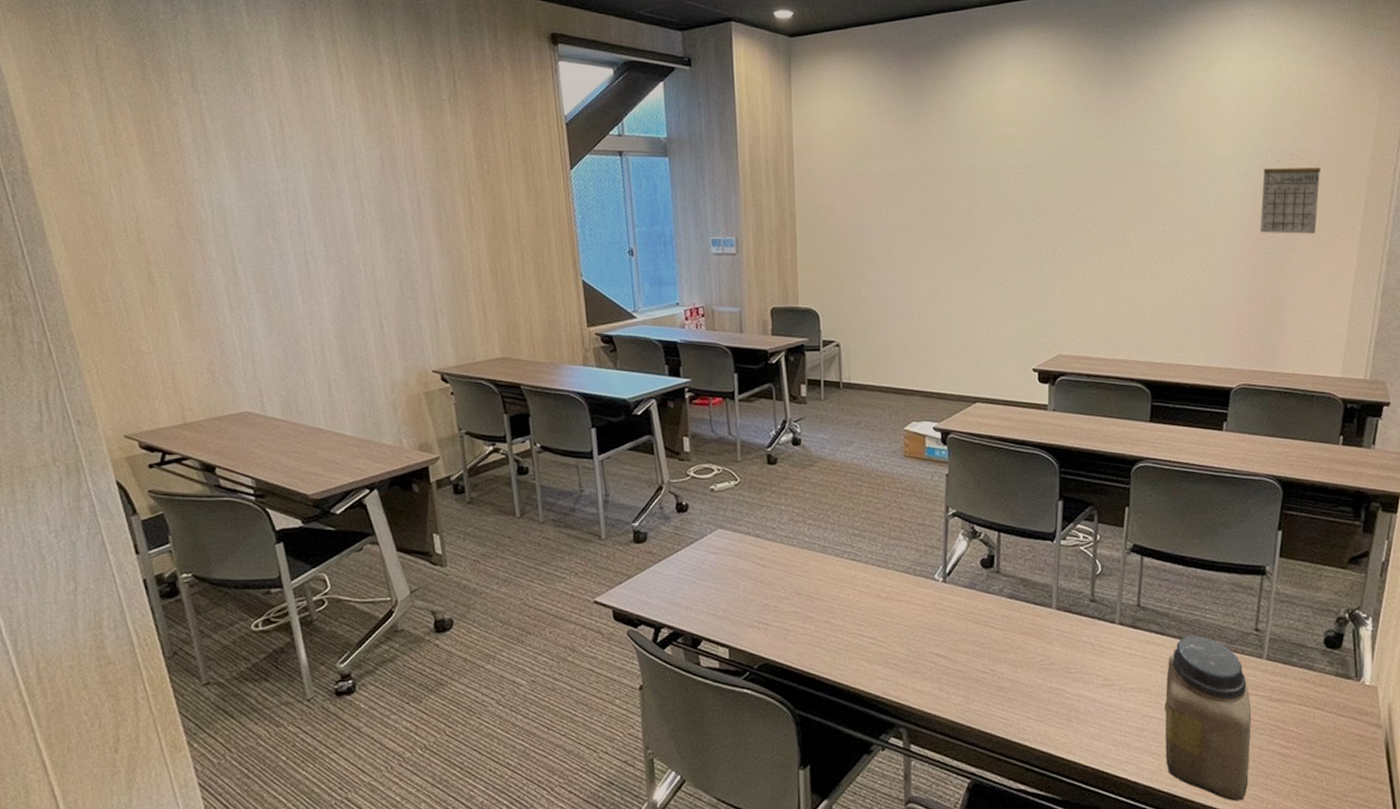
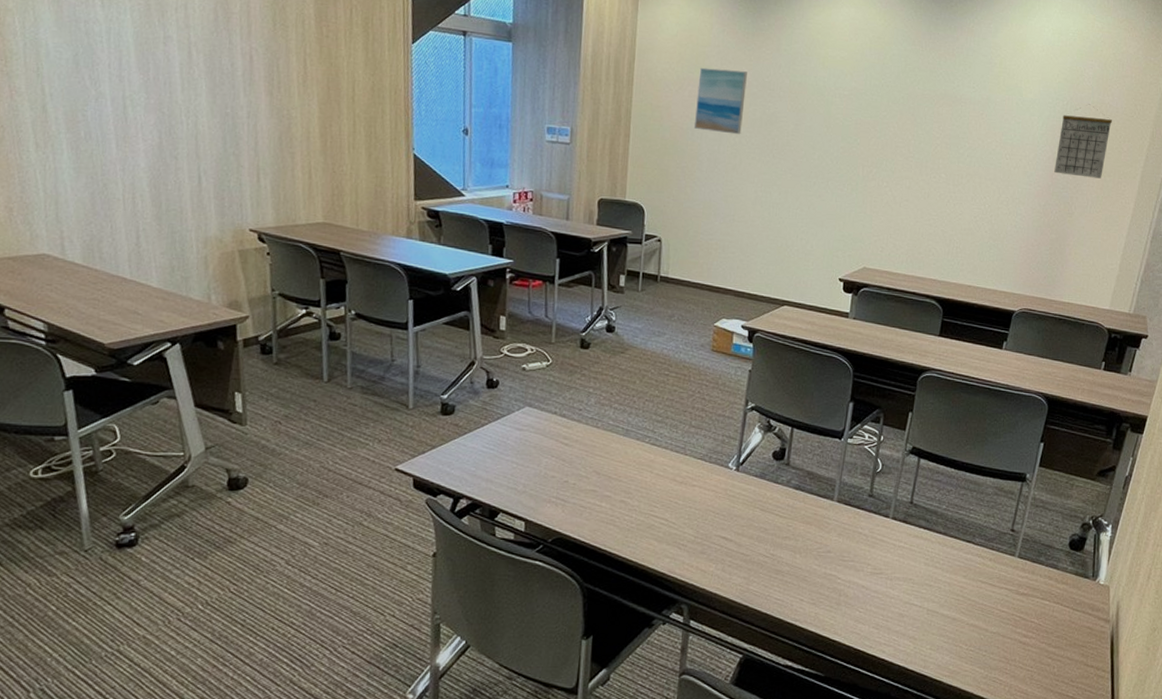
wall art: none [861,160,913,227] -> present [693,67,747,135]
jar: present [1164,636,1252,801] -> none [920,533,1001,683]

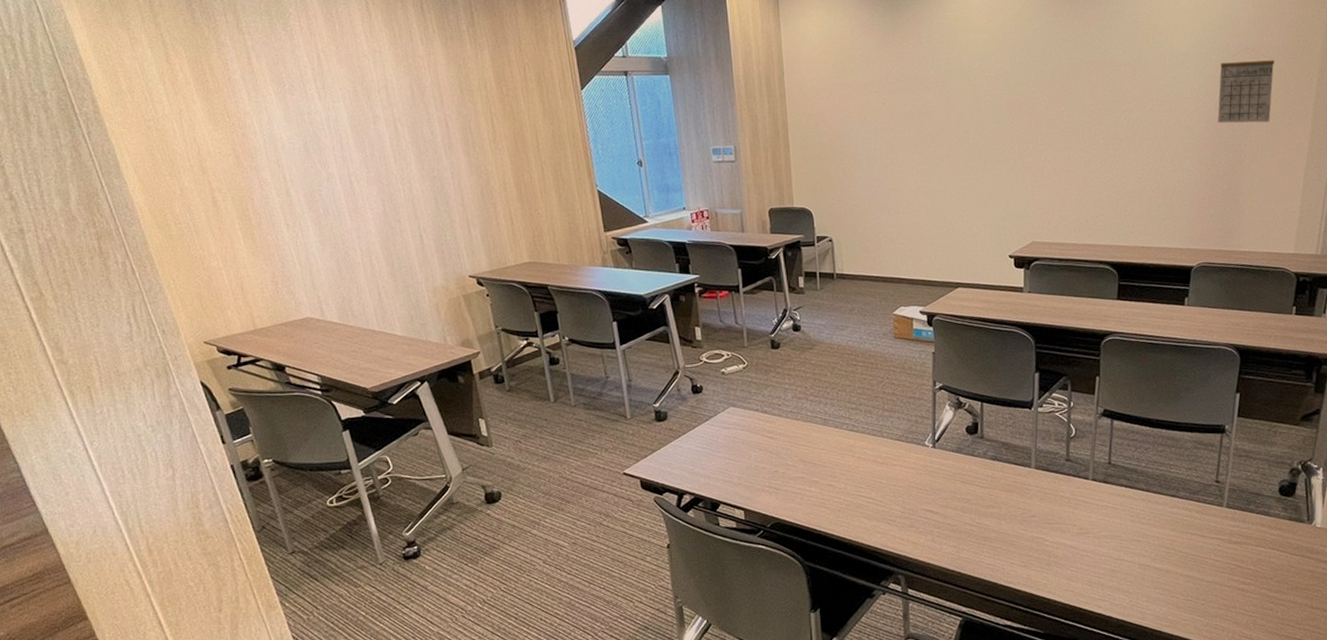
wall art: present [693,67,747,135] -> none [846,69,895,131]

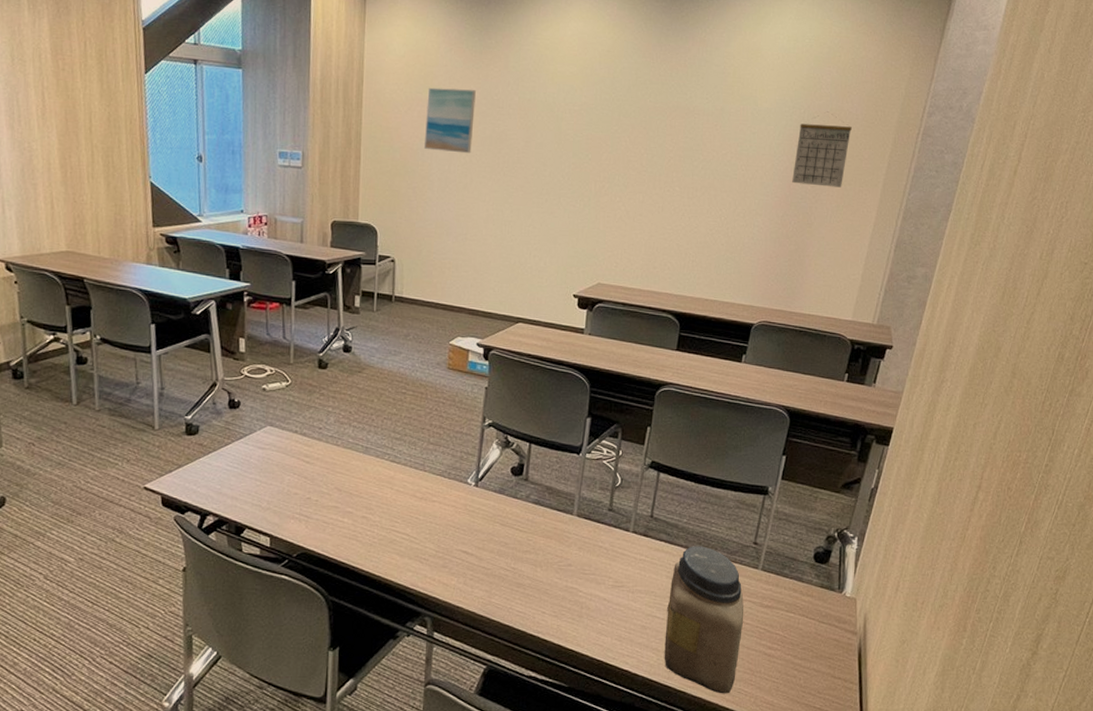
wall art: none [846,69,895,131] -> present [423,87,476,154]
jar: none [1134,488,1214,631] -> present [664,546,744,694]

